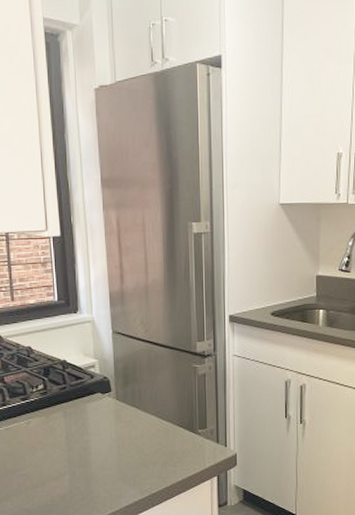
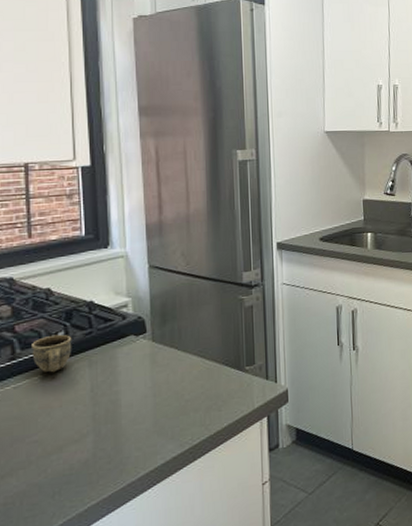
cup: none [18,387,50,420] -> present [32,334,72,373]

